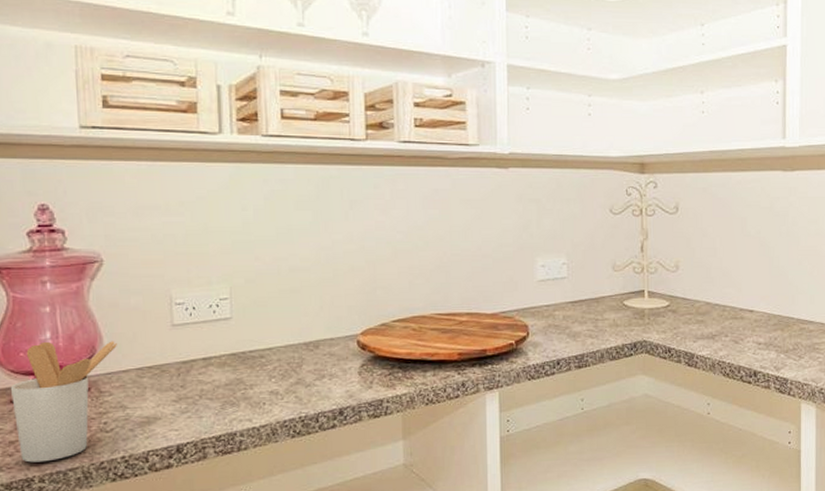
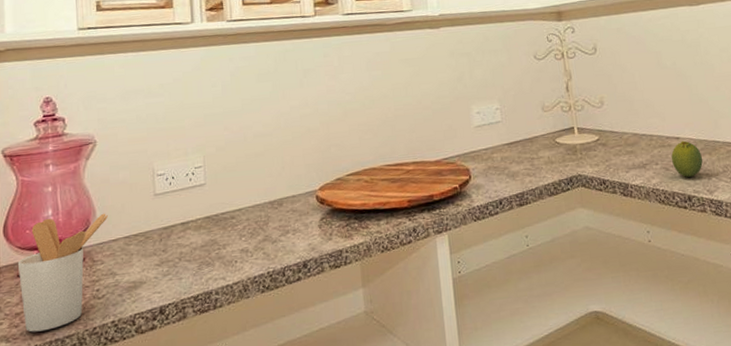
fruit: none [743,314,773,352] -> present [671,140,703,177]

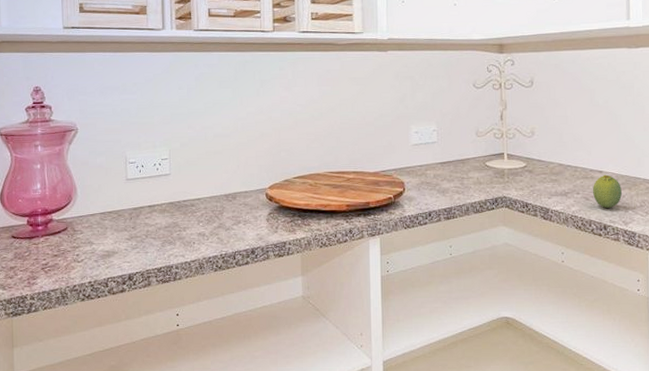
utensil holder: present [17,213,108,333] -> none [12,191,87,284]

